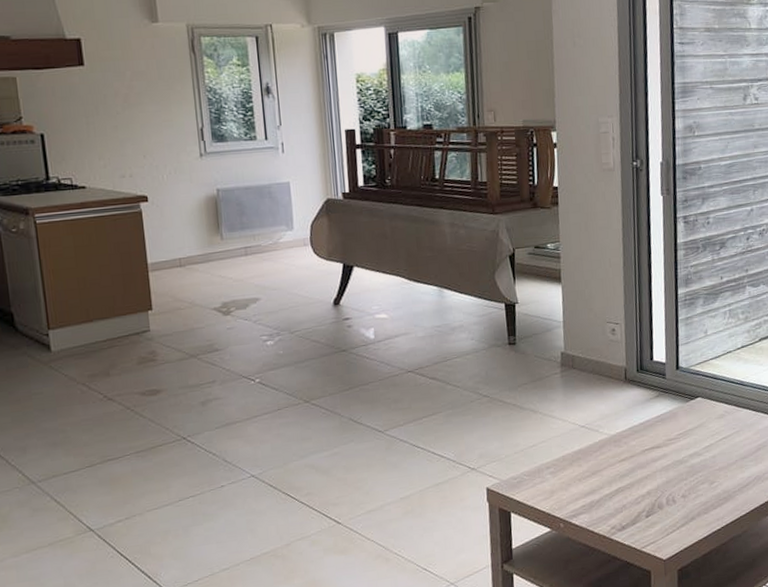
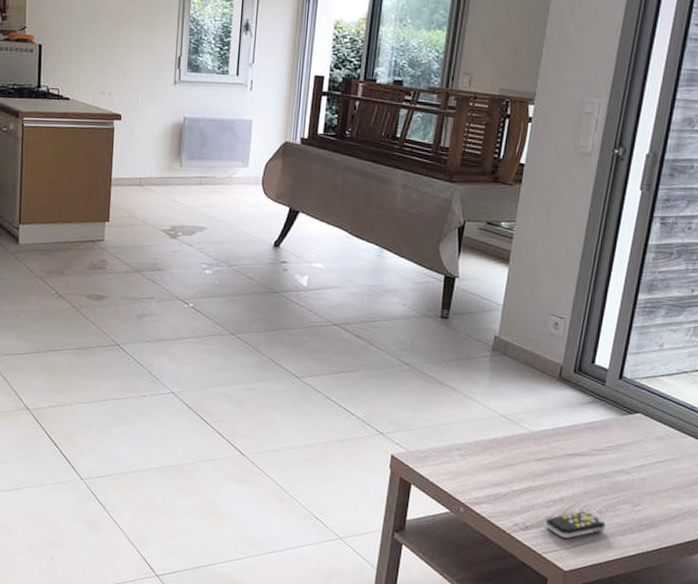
remote control: none [638,498,691,529] -> present [545,511,606,538]

